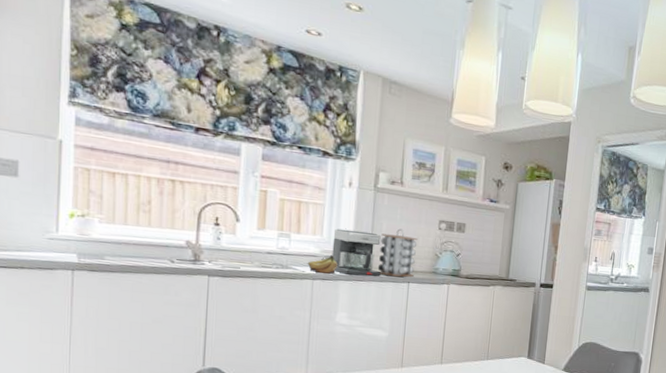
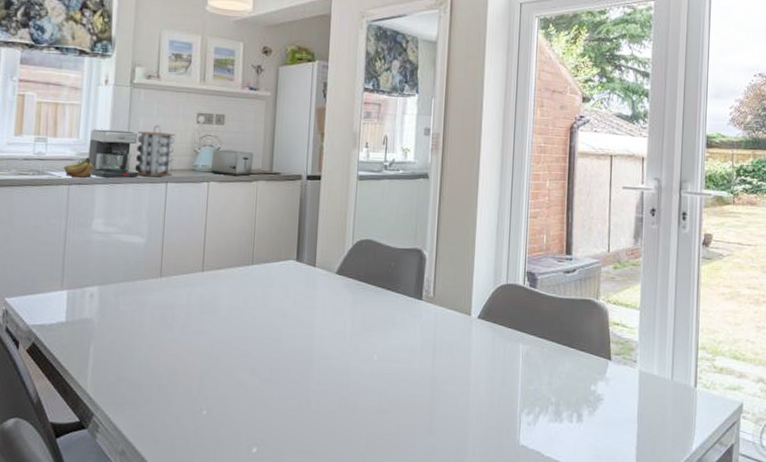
toaster: none [451,254,492,282] -> present [211,149,254,177]

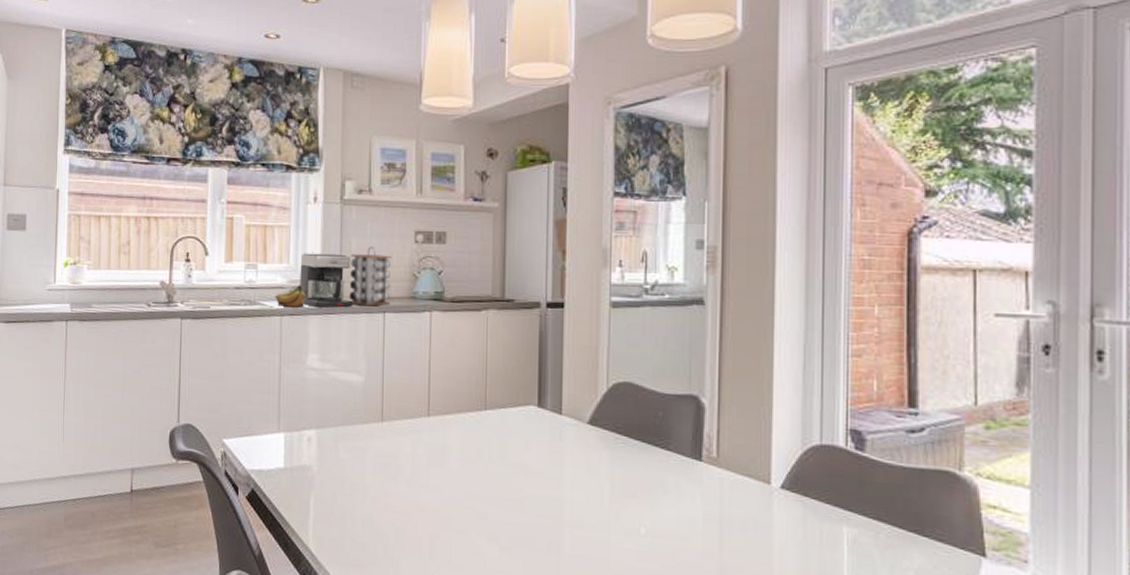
toaster: present [211,149,254,177] -> none [433,273,481,305]

